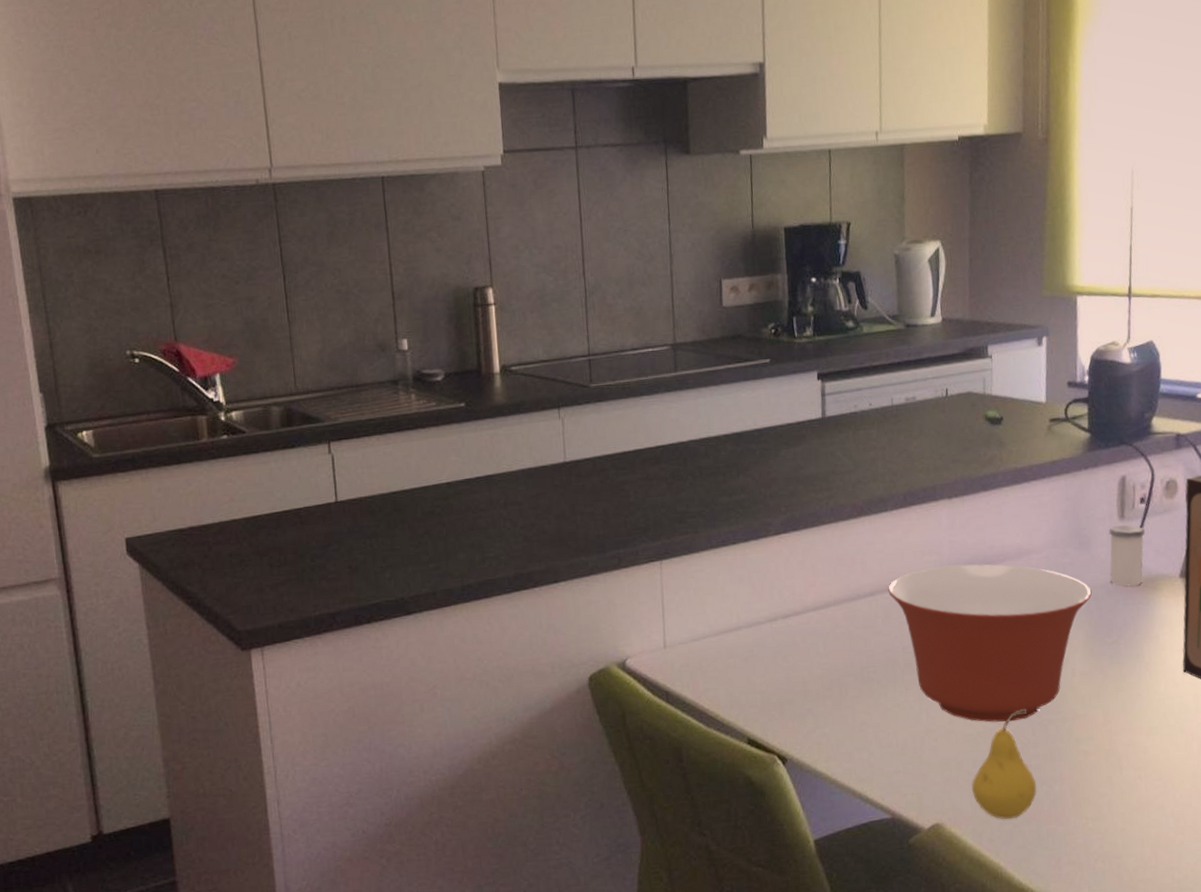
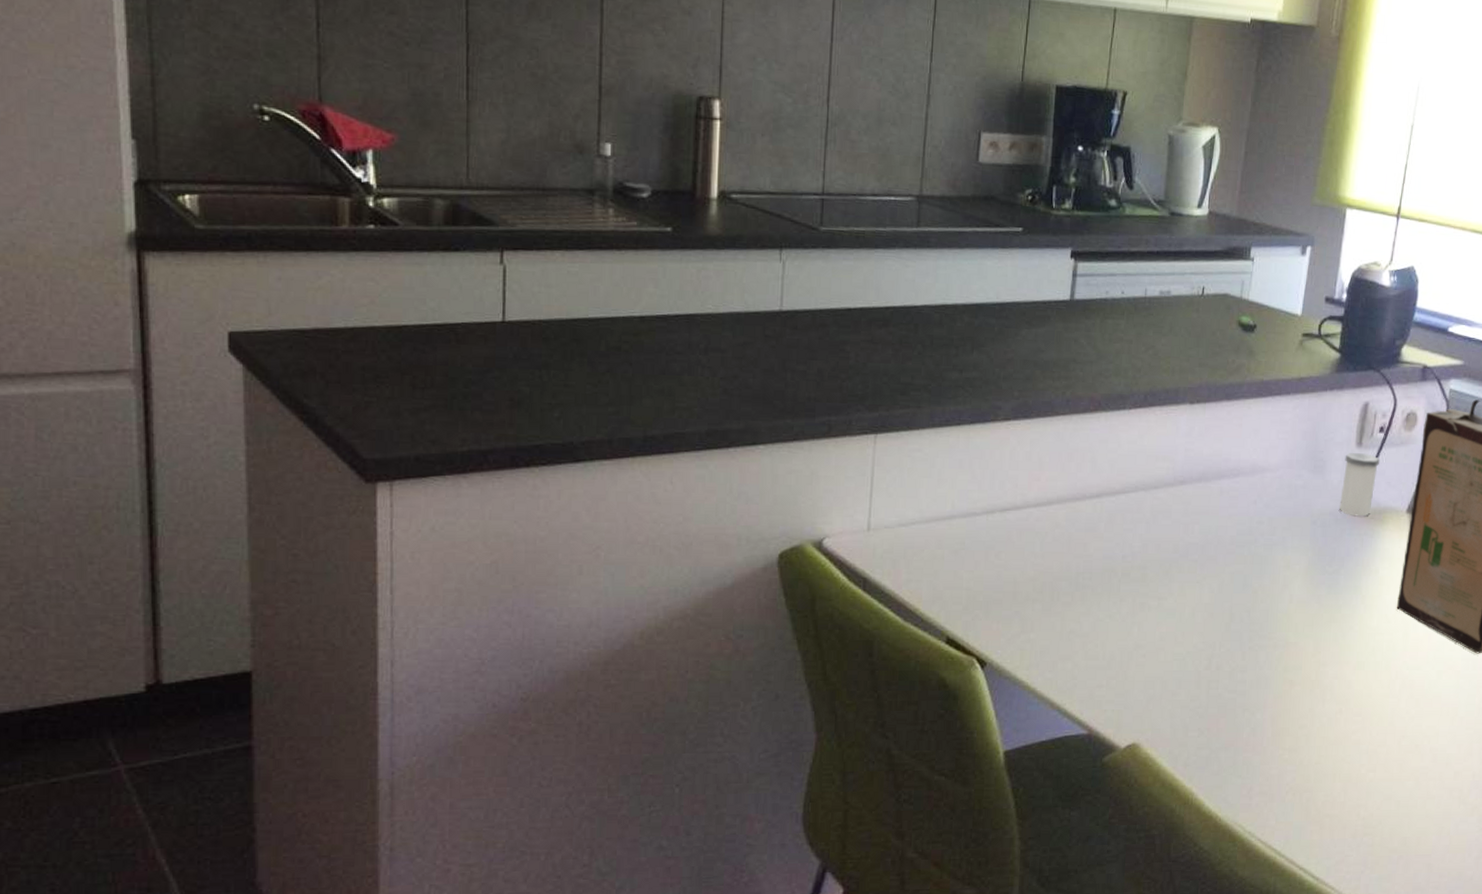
mixing bowl: present [888,564,1092,722] -> none [1115,474,1320,644]
fruit: present [971,709,1037,820] -> none [1173,632,1240,745]

